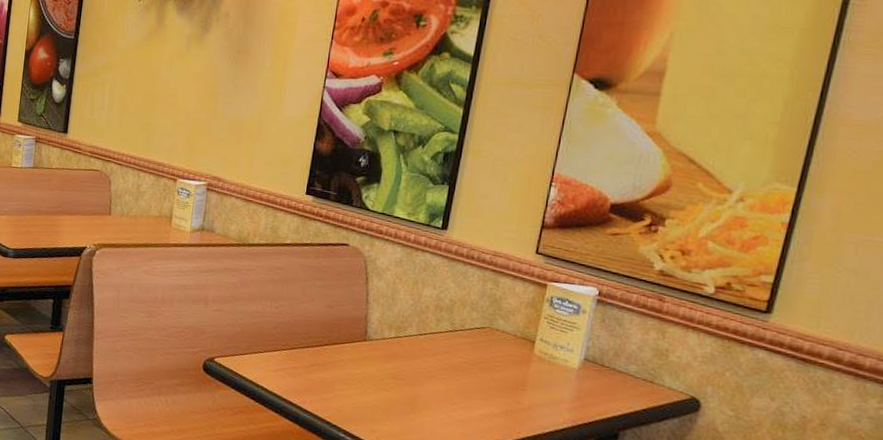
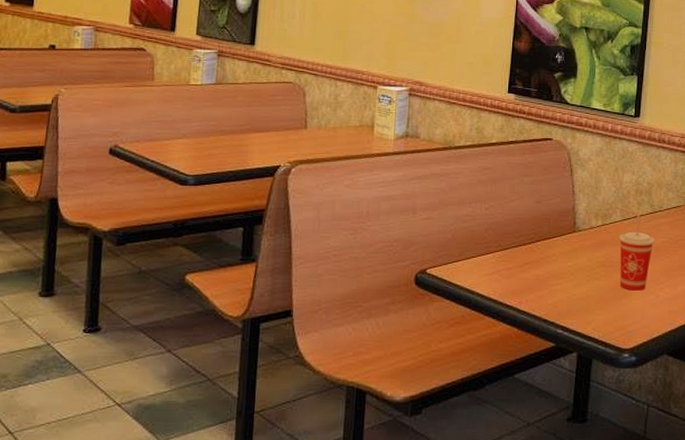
beverage cup: none [409,318,452,408] -> present [614,205,655,291]

